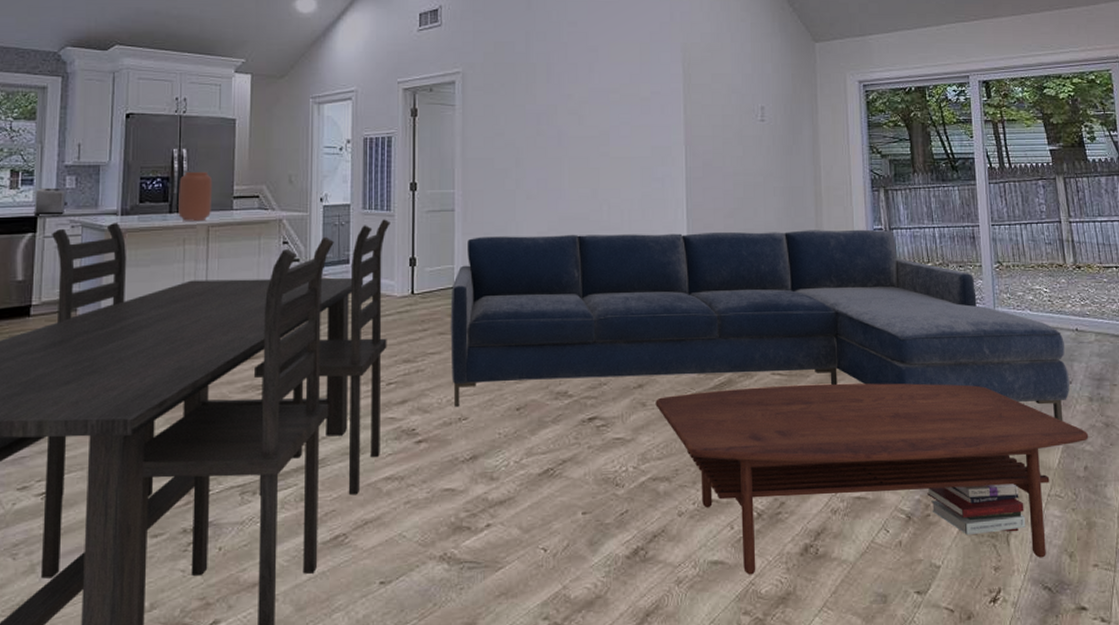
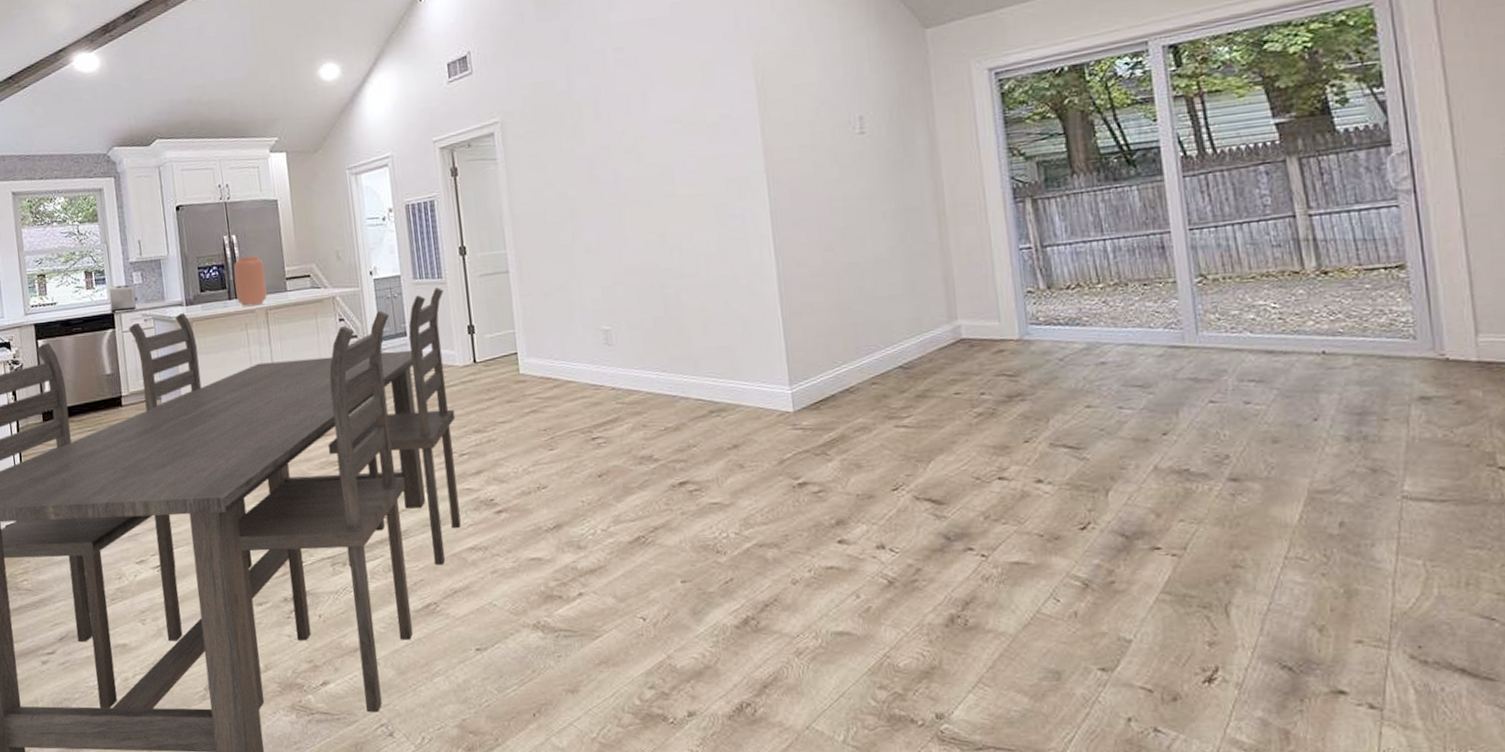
sofa: present [450,229,1070,422] -> none [515,248,1315,476]
coffee table: present [655,383,1089,575] -> none [755,428,1346,647]
books: present [927,484,1026,536] -> none [1110,544,1253,606]

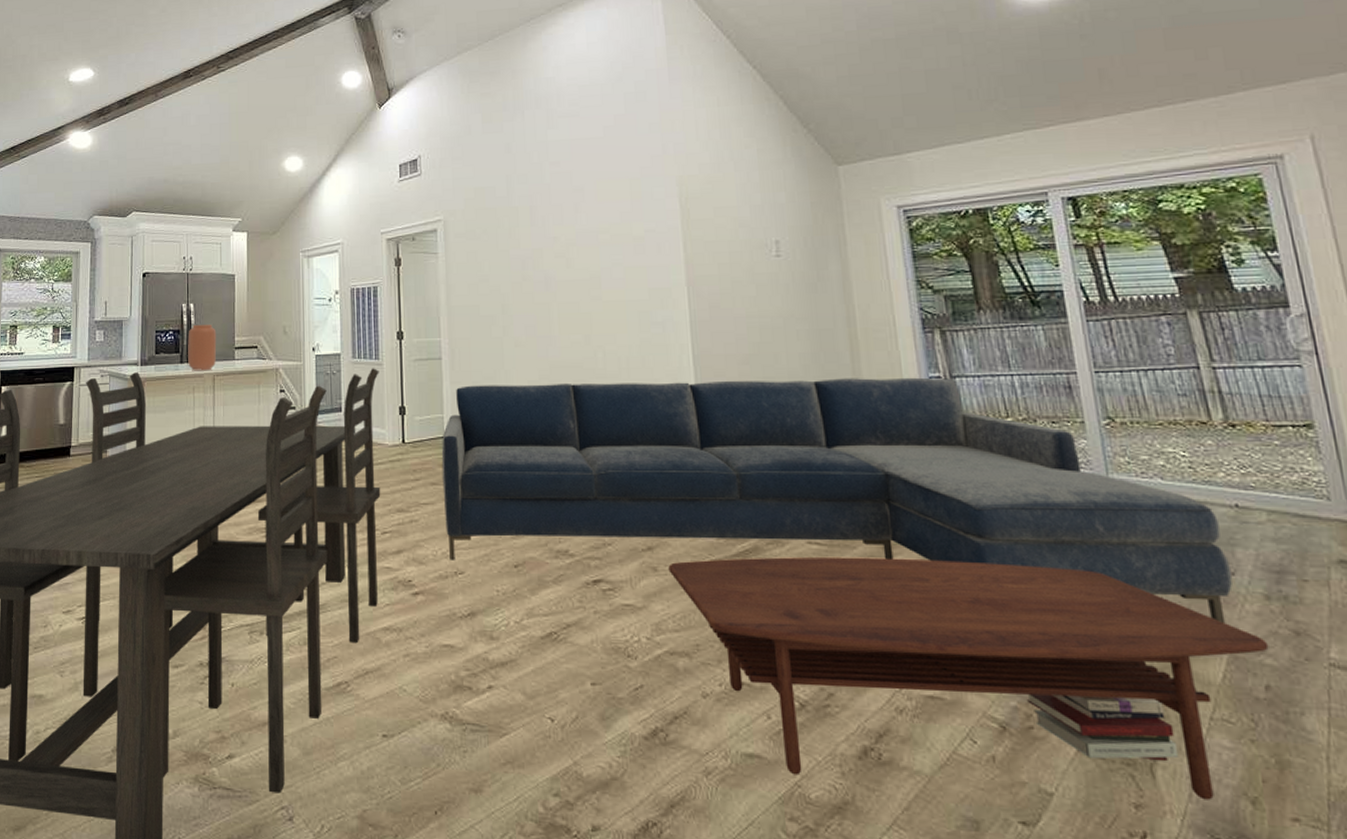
toaster: present [109,283,138,313] -> none [71,341,97,366]
sofa: none [515,248,1315,476] -> present [441,377,1233,624]
coffee table: none [755,428,1346,647] -> present [668,557,1269,800]
books: none [1110,544,1253,606] -> present [1027,693,1179,762]

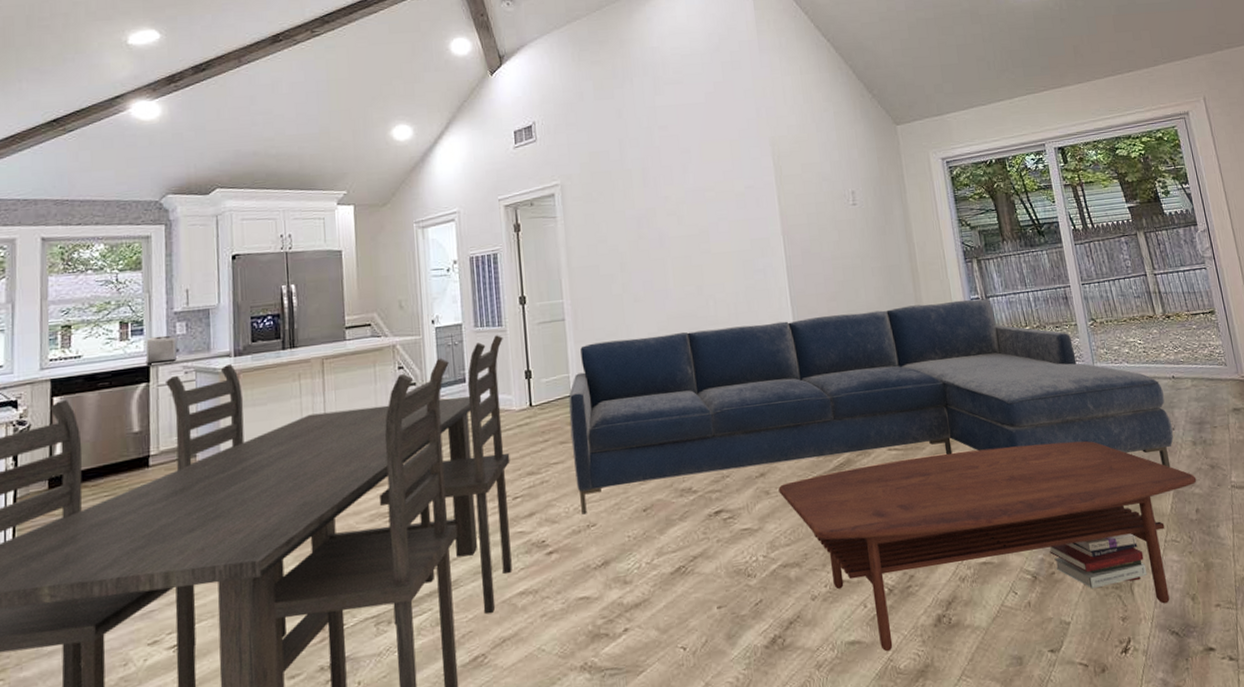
toaster: none [71,341,97,366] -> present [145,334,179,365]
vase: present [188,325,217,371] -> none [290,305,325,356]

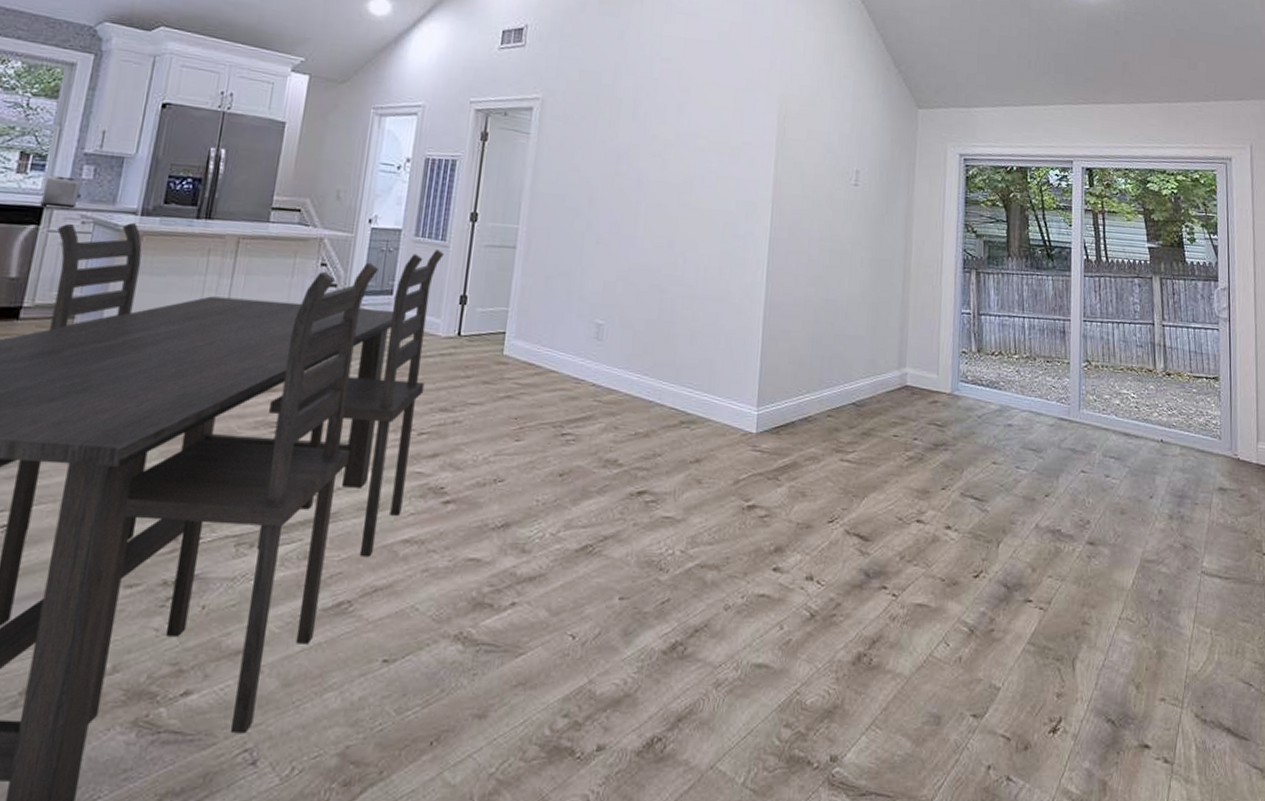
sofa: present [569,298,1174,515] -> none [491,279,1151,539]
coffee table: present [778,440,1197,652] -> none [712,473,1166,687]
books: present [1050,533,1148,589] -> none [993,600,1094,656]

